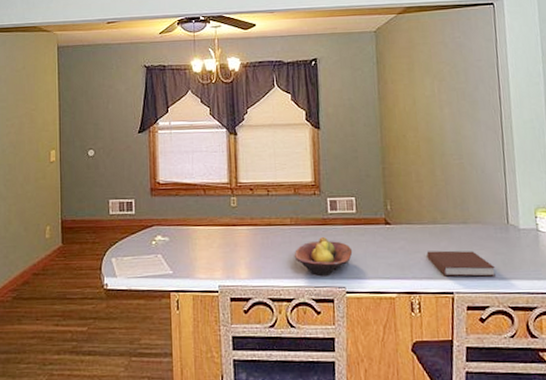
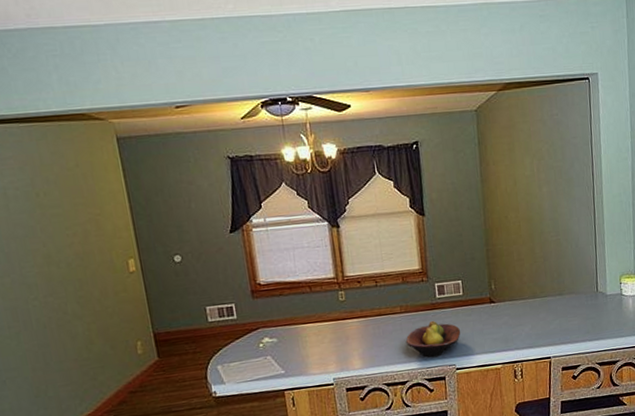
notebook: present [426,250,496,277] -> none [527,318,586,344]

